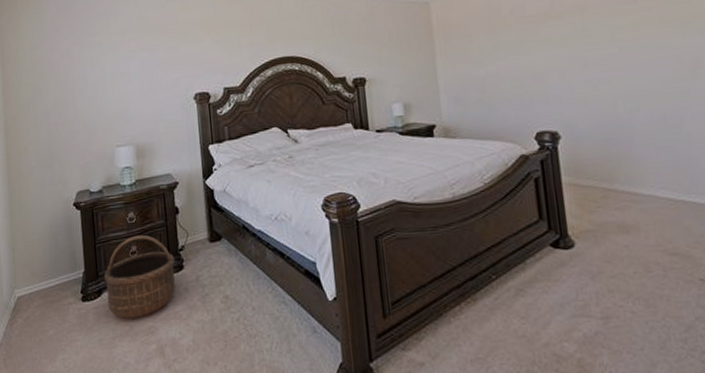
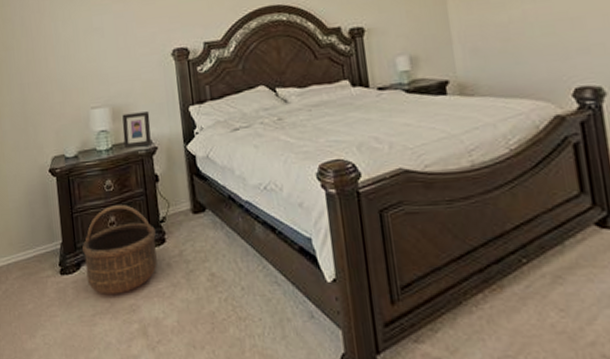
picture frame: none [145,149,173,183] -> present [122,111,151,148]

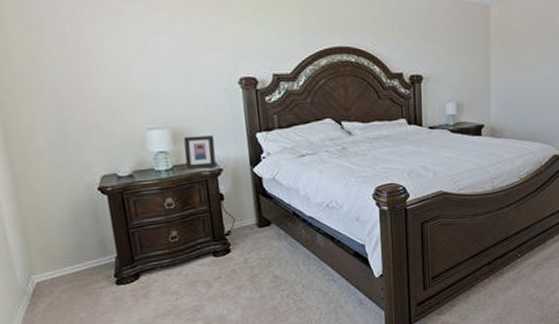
basket: present [82,205,157,294] -> none [141,221,222,299]

